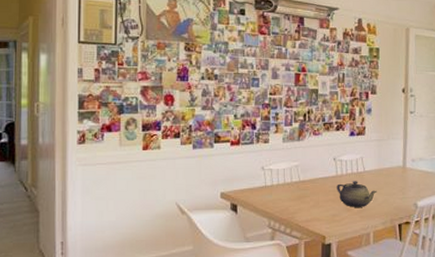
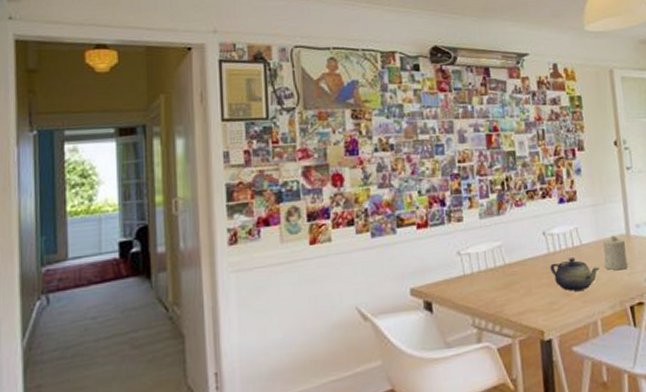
candle: none [381,166,402,195] -> present [602,235,628,271]

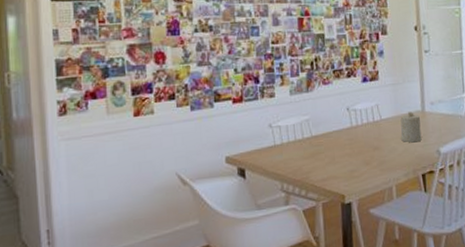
teapot: present [550,257,600,291] -> none [352,131,396,161]

